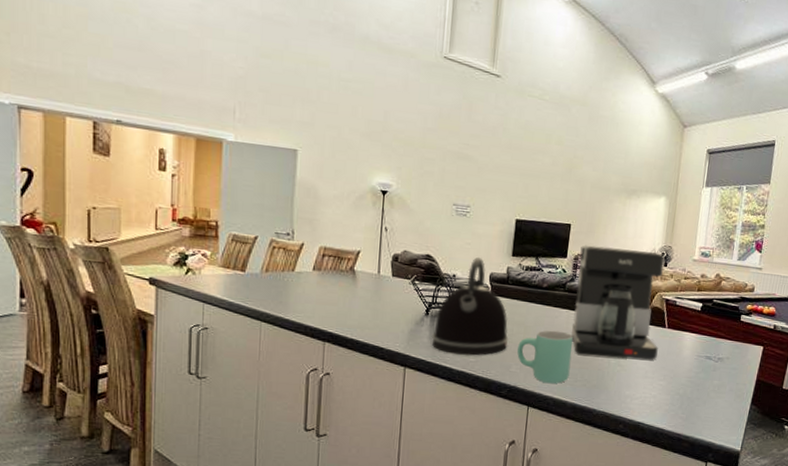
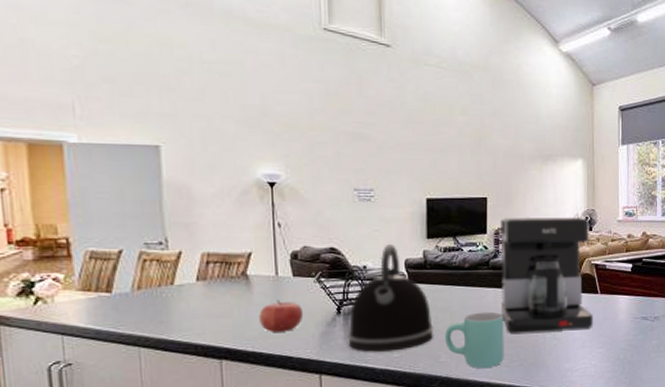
fruit: none [360,295,398,325] -> present [259,300,304,332]

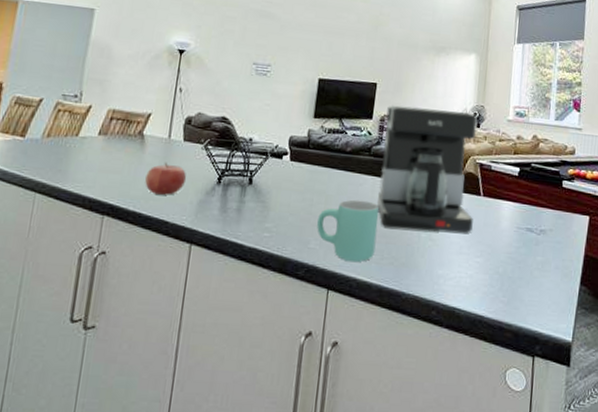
kettle: present [348,243,434,352] -> none [223,118,308,229]

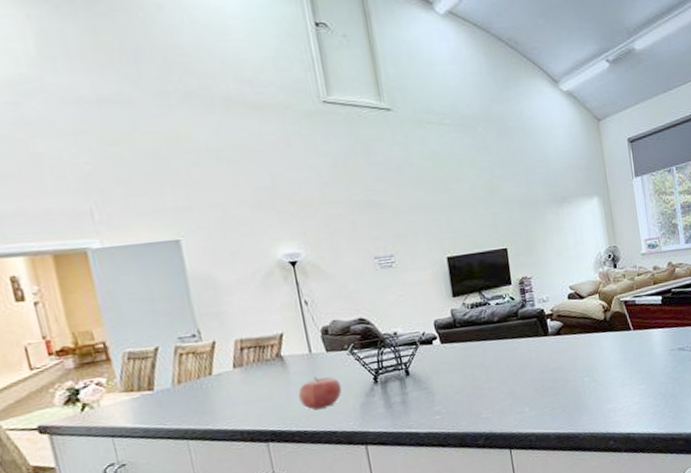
mug: present [317,199,379,262] -> none [483,362,546,420]
coffee maker: present [377,105,478,233] -> none [523,255,630,381]

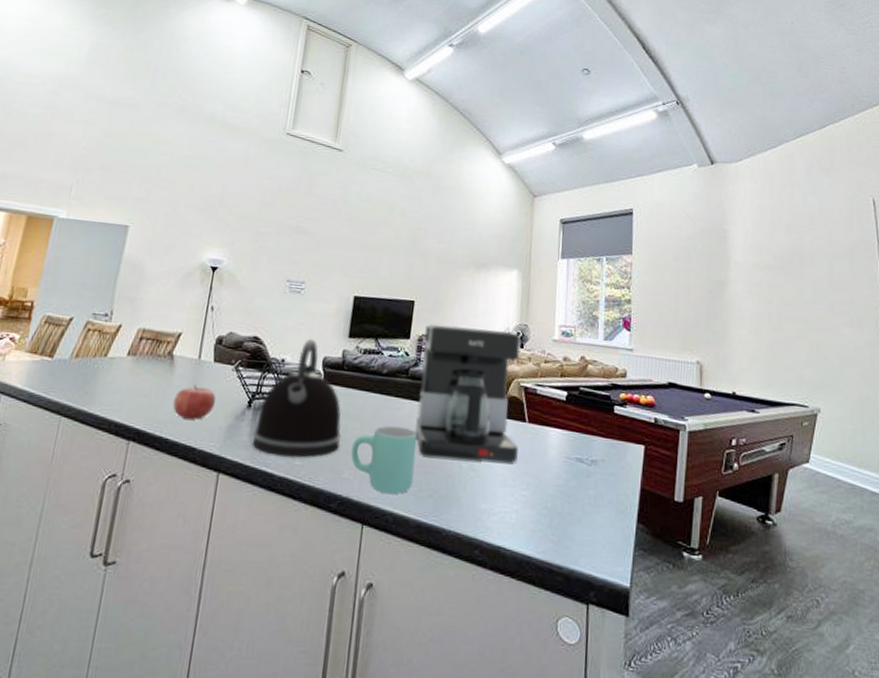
kettle: none [386,306,472,417] -> present [253,338,342,457]
mug: none [483,362,546,420] -> present [351,425,417,494]
coffee maker: none [523,255,630,381] -> present [415,324,521,463]

